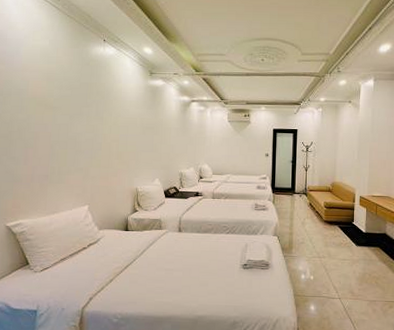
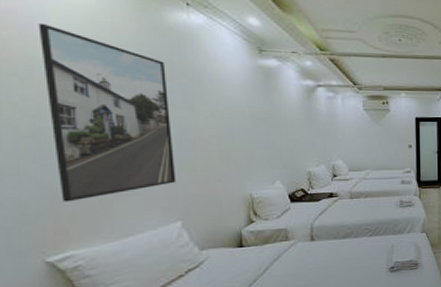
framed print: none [16,59,88,185] -> present [38,22,177,202]

